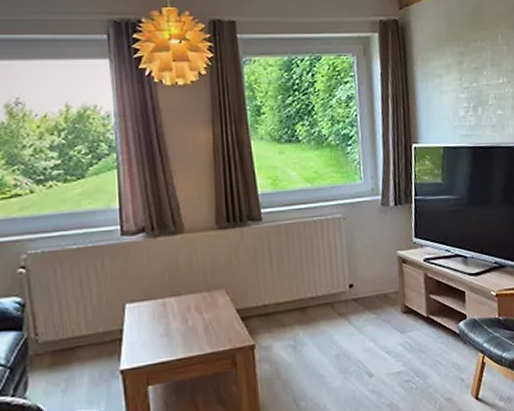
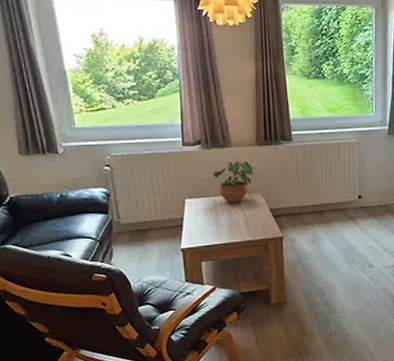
potted plant: none [161,247,216,306] -> present [213,159,255,204]

